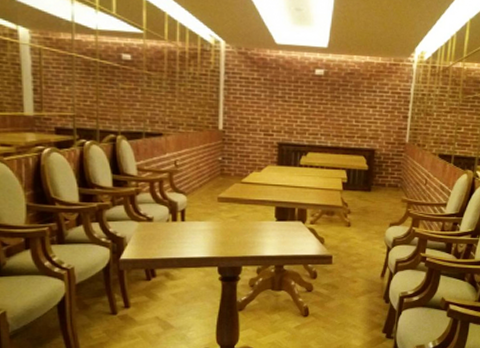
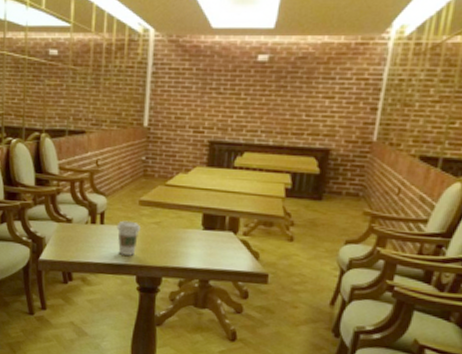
coffee cup: none [197,216,220,249] -> present [116,220,140,256]

